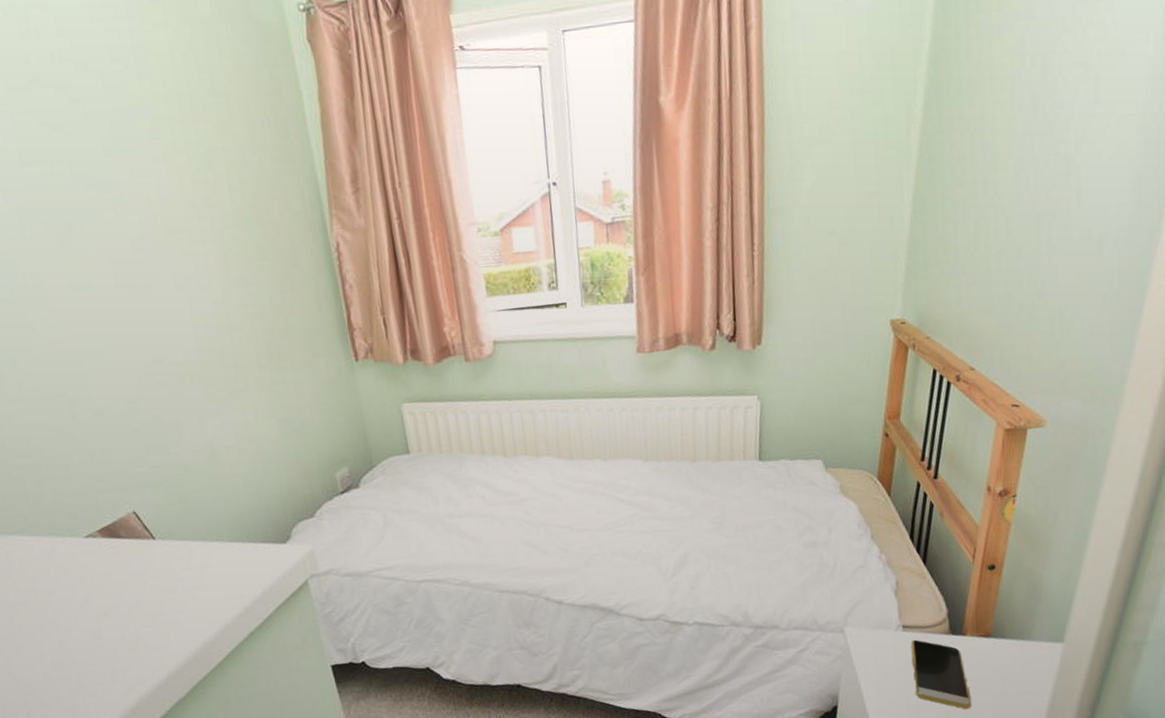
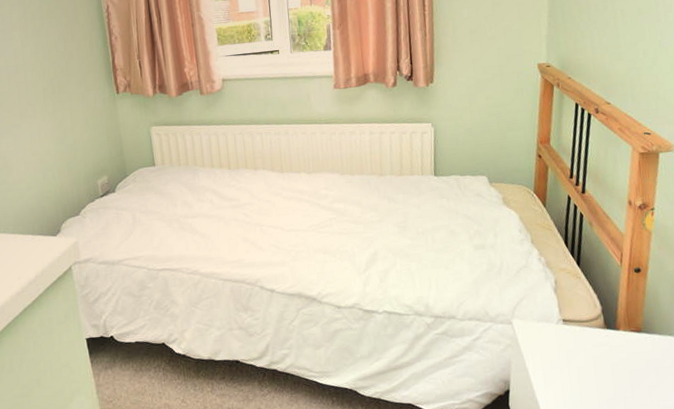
smartphone: present [911,639,972,709] -> none [571,332,630,397]

